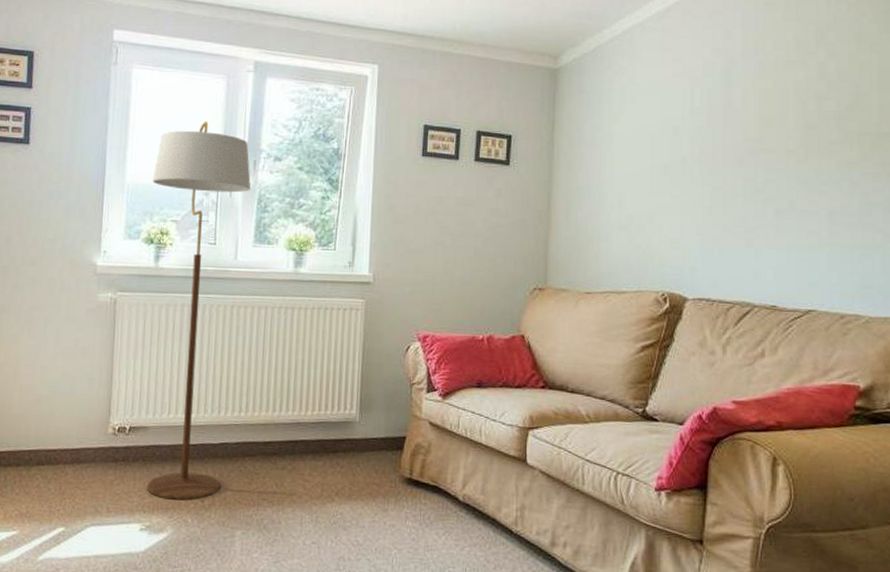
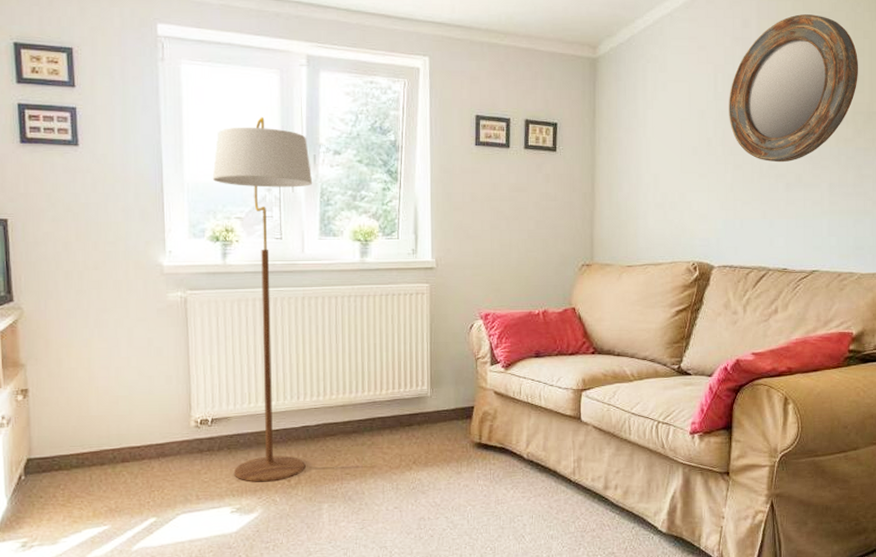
home mirror: none [707,25,864,186] -> present [729,14,858,163]

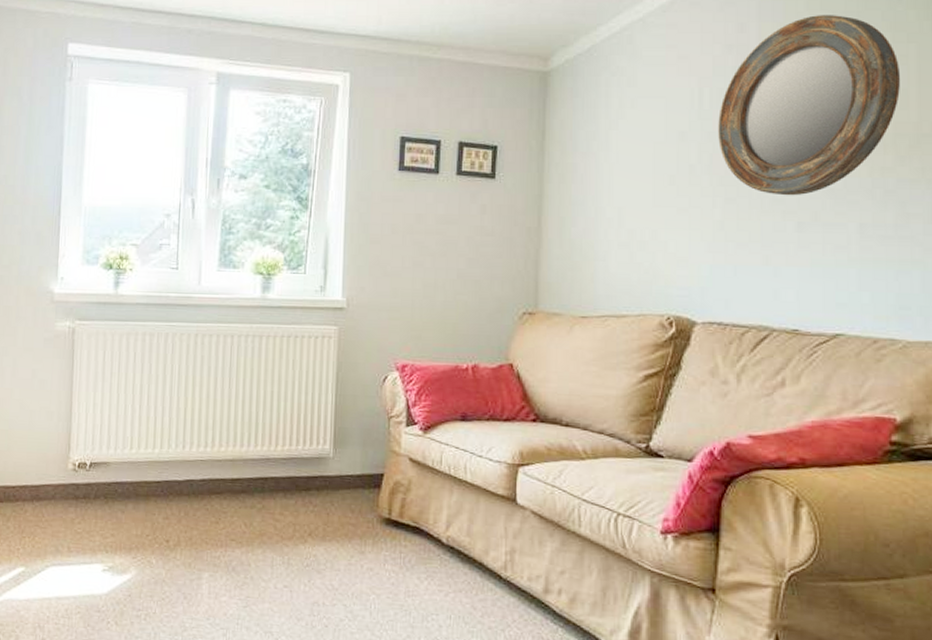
floor lamp: present [212,117,313,482] -> none [108,138,215,540]

